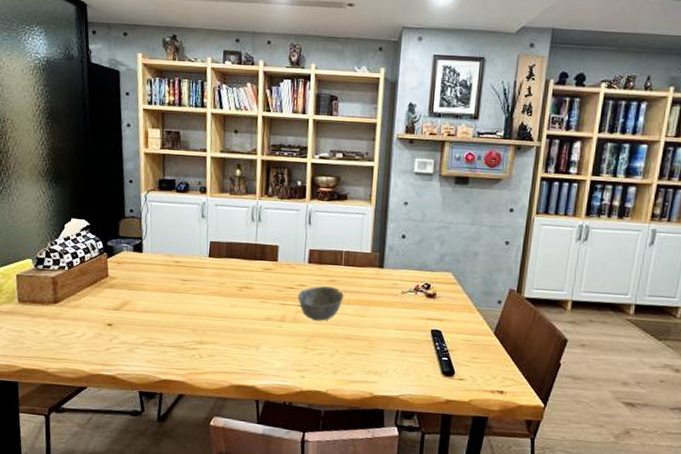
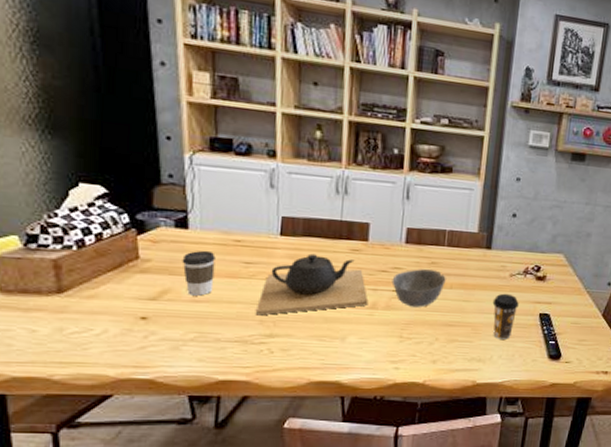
coffee cup: none [137,270,161,307] -> present [182,250,216,296]
teapot: none [190,272,278,325] -> present [256,253,369,316]
coffee cup: none [386,309,411,354] -> present [492,293,519,339]

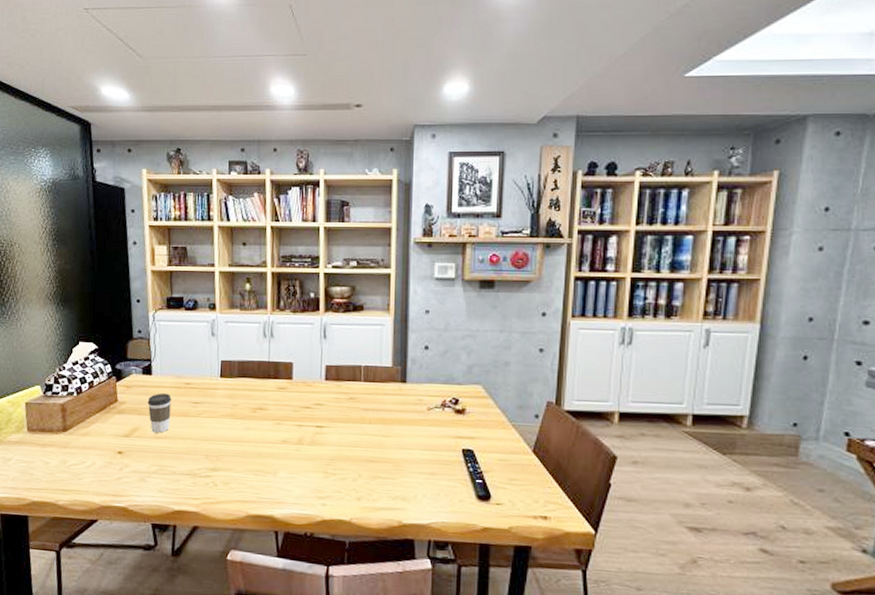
teapot: present [256,253,369,316] -> none [203,393,295,451]
bowl: present [391,269,446,307] -> none [315,404,365,443]
coffee cup: present [492,293,519,339] -> none [412,428,439,477]

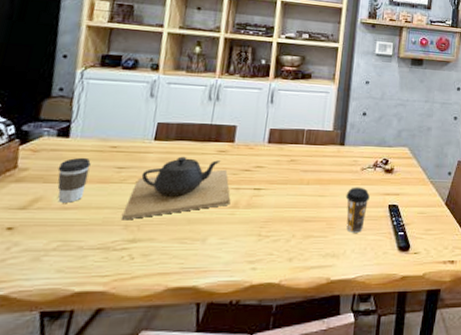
teapot: none [203,393,295,451] -> present [122,156,231,220]
coffee cup: none [412,428,439,477] -> present [345,187,370,233]

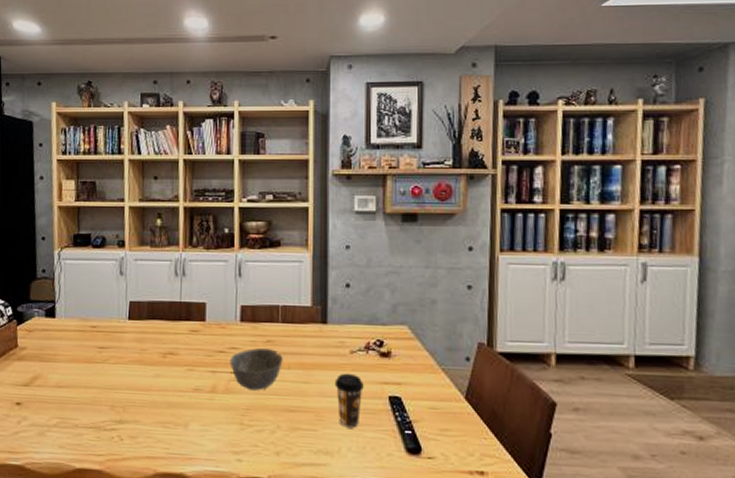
coffee cup: present [57,157,91,203] -> none [49,337,76,381]
teapot: present [122,156,231,220] -> none [108,336,208,401]
bowl: none [253,167,304,204] -> present [229,348,283,391]

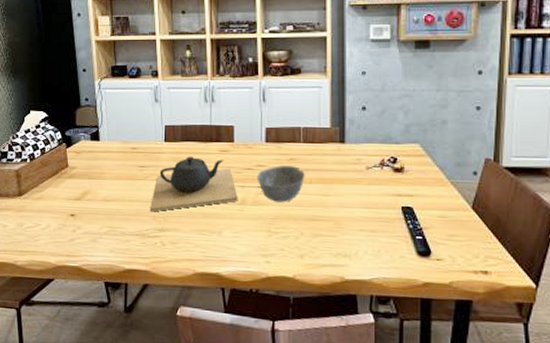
teapot: none [108,336,208,401] -> present [150,156,238,212]
coffee cup: present [334,373,364,428] -> none [352,186,379,234]

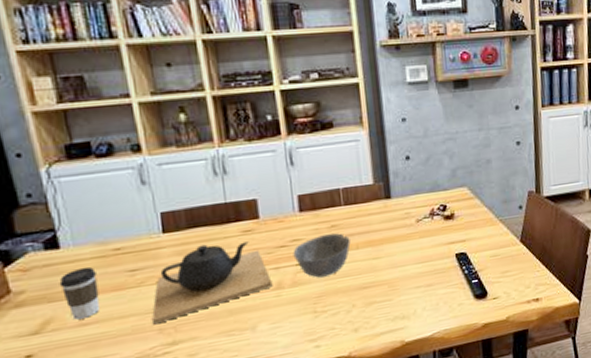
coffee cup: none [96,157,119,196] -> present [59,266,101,320]

